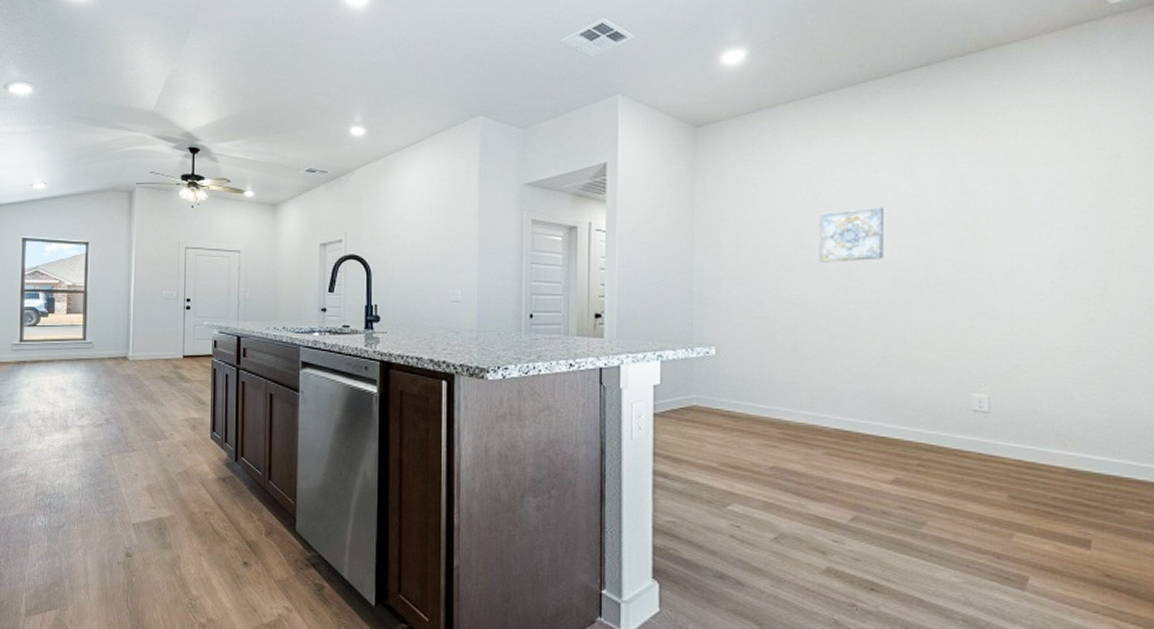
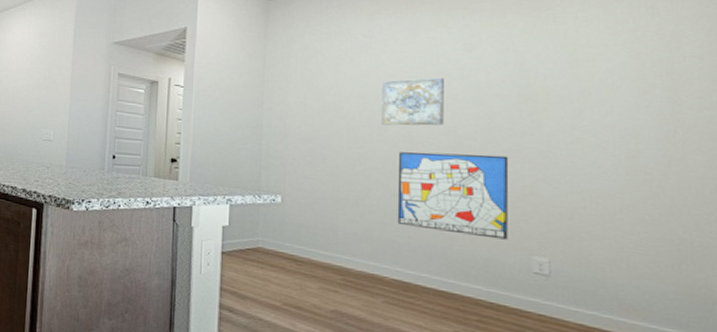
wall art: none [837,288,950,378] -> present [397,152,509,240]

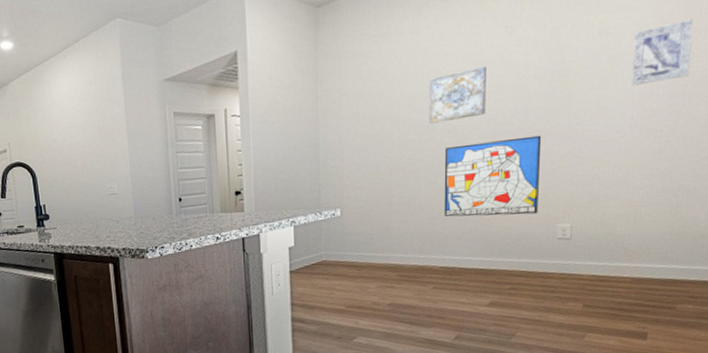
wall art: none [609,64,678,123] -> present [630,18,693,86]

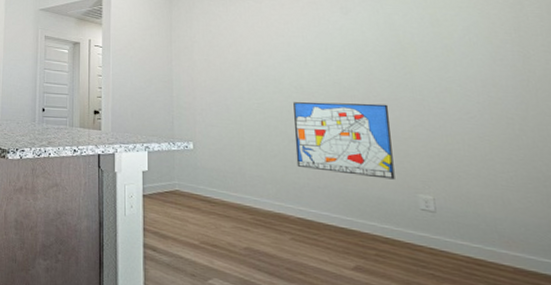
wall art: present [429,66,486,124] -> none [273,36,330,79]
wall art: present [630,18,693,86] -> none [466,23,529,74]

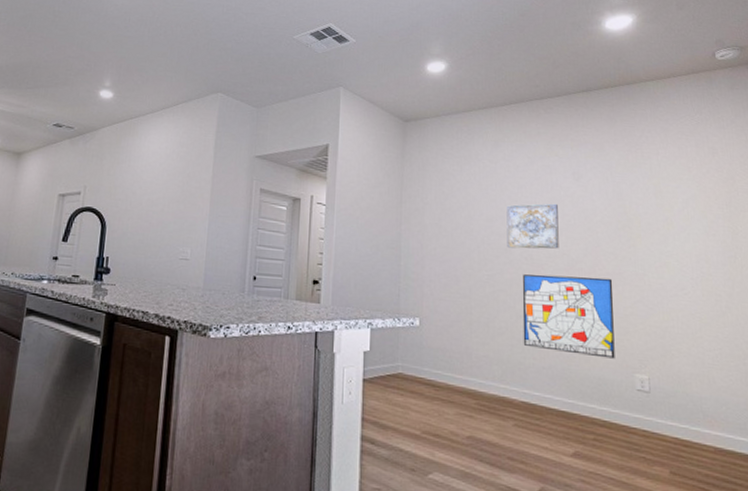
wall art: none [273,36,330,79] -> present [506,203,559,249]

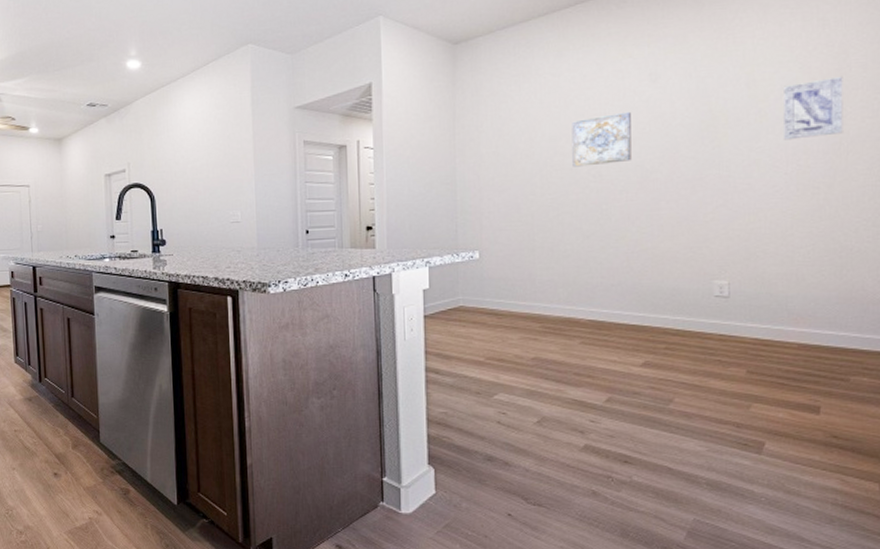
wall art: present [522,274,615,359] -> none [589,185,693,268]
wall art: none [685,198,737,249] -> present [782,76,843,140]

